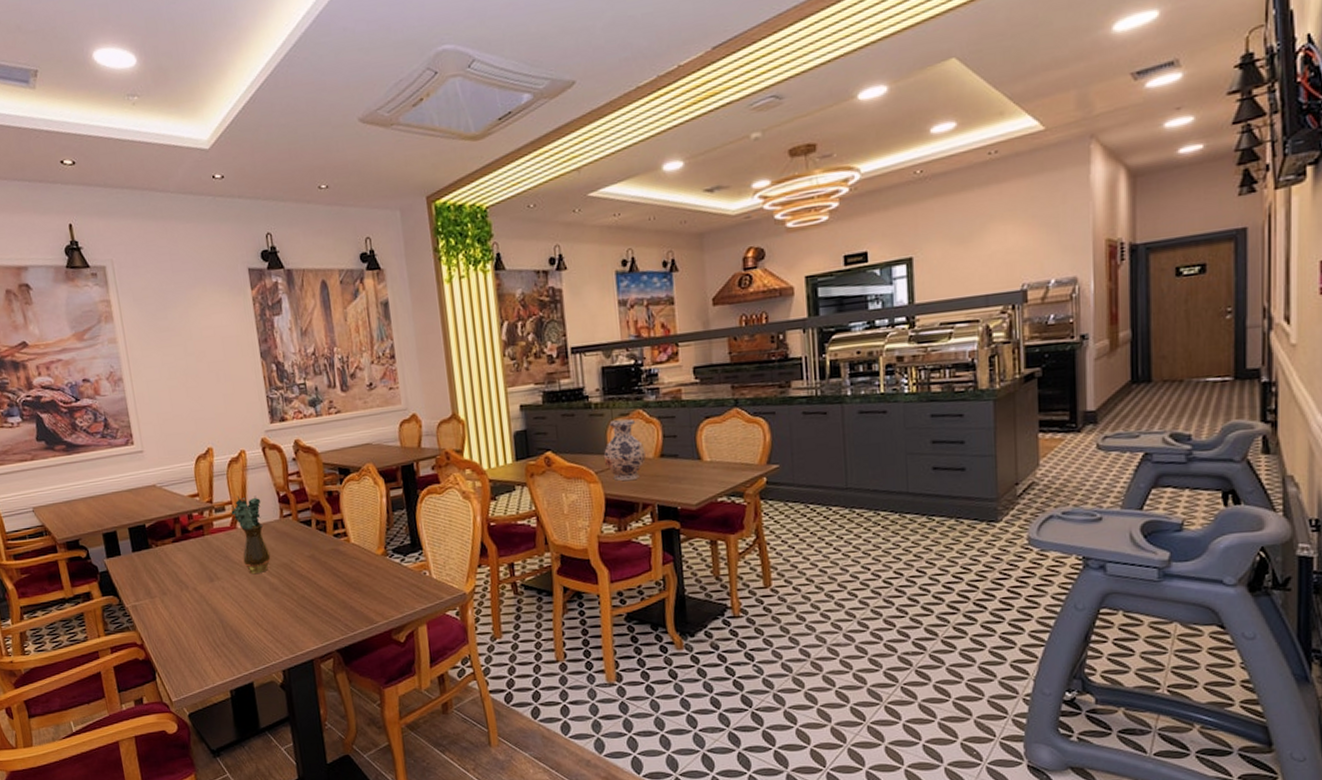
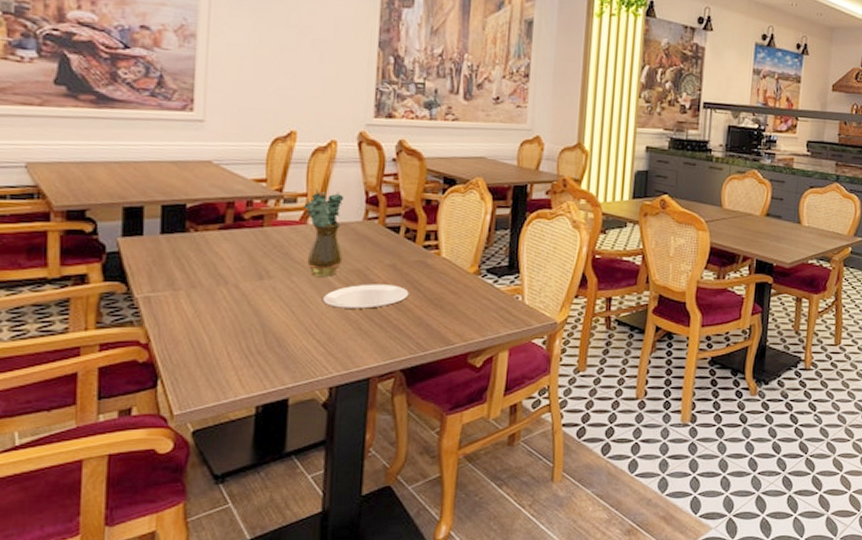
plate: none [261,573,331,600] -> present [322,284,409,309]
vase: present [603,418,646,481] -> none [715,175,754,234]

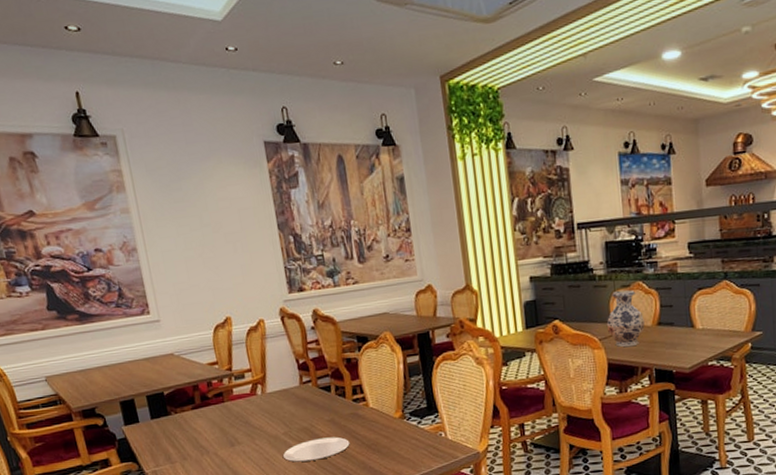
vase: present [303,189,344,277] -> none [250,363,291,438]
vase: none [715,175,754,234] -> present [606,289,645,347]

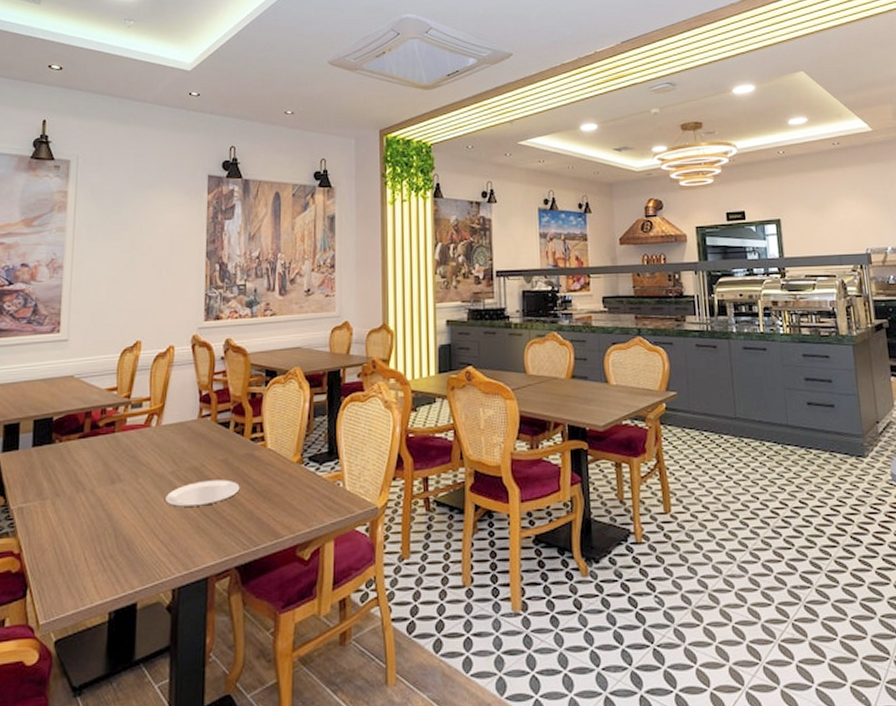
vase: present [606,289,645,347] -> none [520,339,558,400]

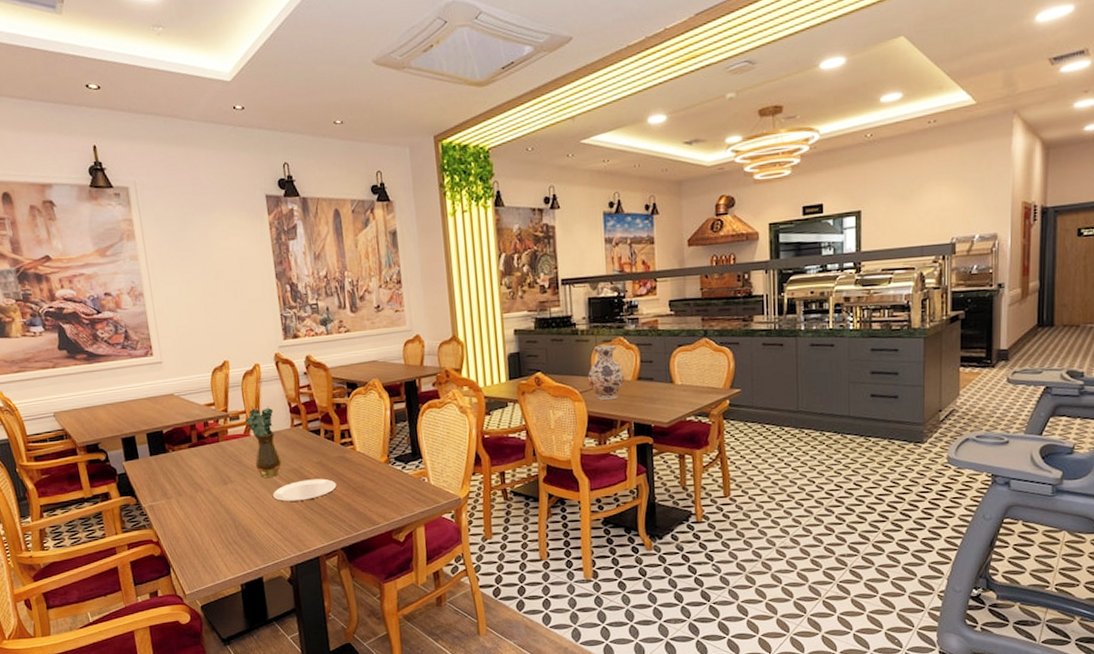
vase: none [148,392,182,477] -> present [245,406,282,478]
vase: none [520,339,558,400] -> present [587,344,625,401]

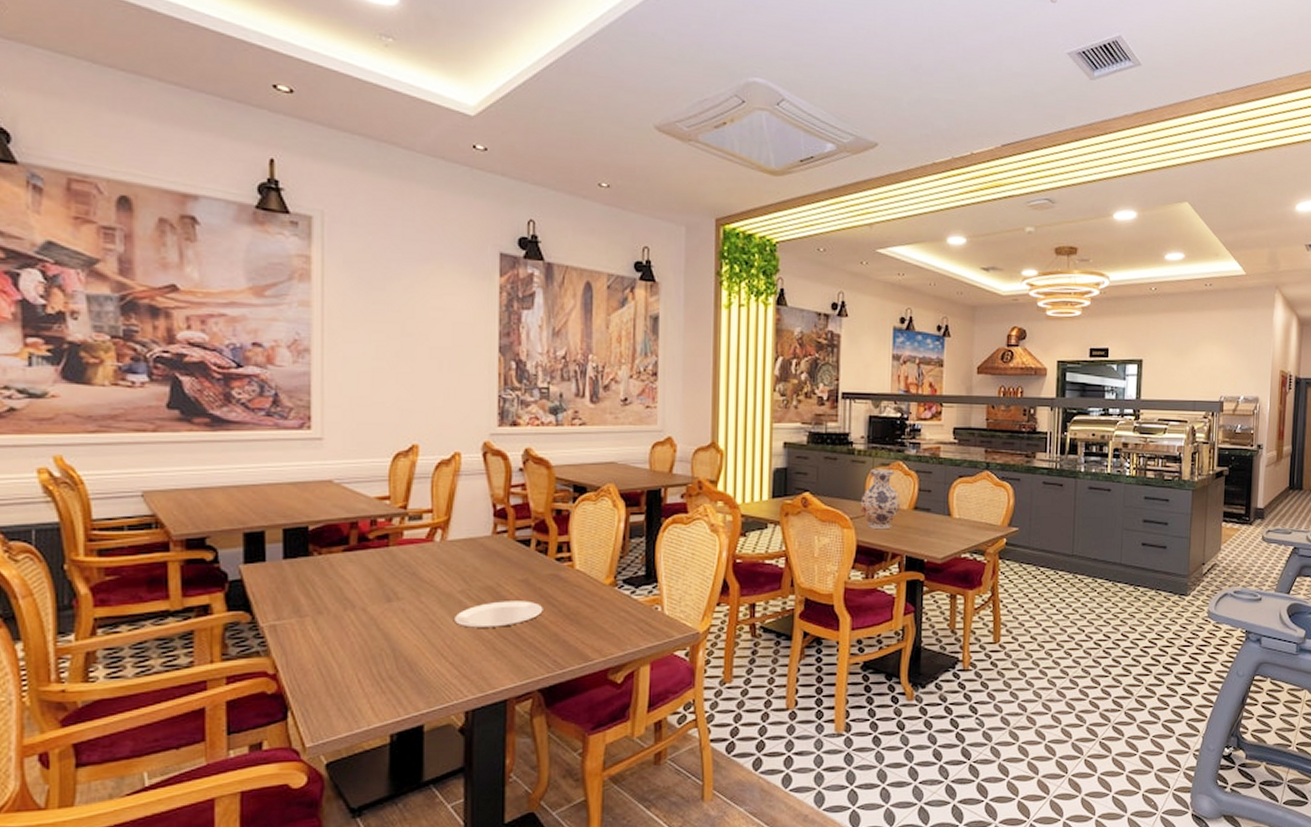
vase: present [245,406,282,478] -> none [429,504,473,595]

